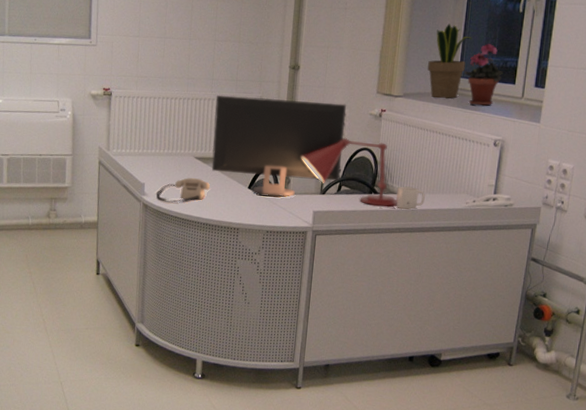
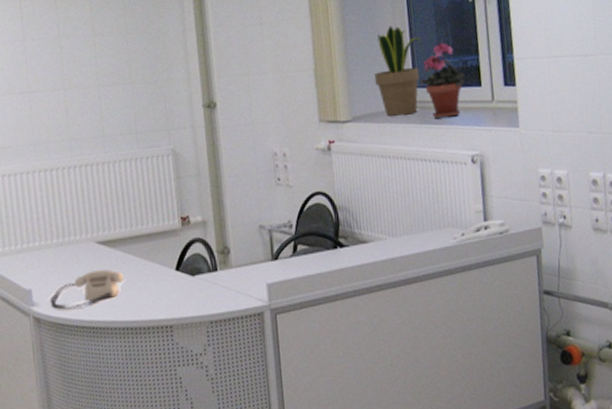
computer monitor: present [211,94,347,197] -> none [112,141,293,276]
desk lamp: present [300,137,397,207] -> none [237,181,371,263]
mug: present [395,186,425,211] -> none [367,230,404,262]

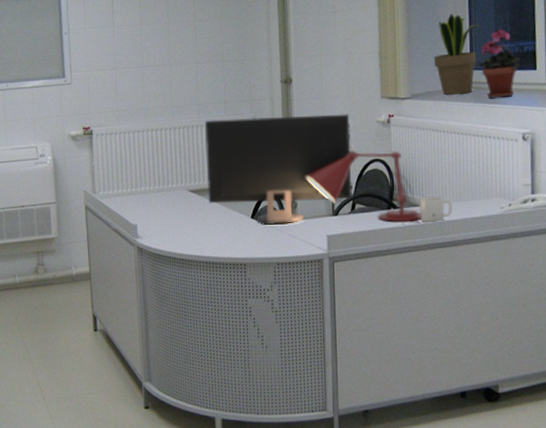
telephone: present [49,269,125,310] -> none [150,213,209,243]
computer monitor: none [112,141,293,276] -> present [204,114,352,225]
desk lamp: none [237,181,371,263] -> present [305,150,421,223]
mug: none [367,230,404,262] -> present [418,196,452,223]

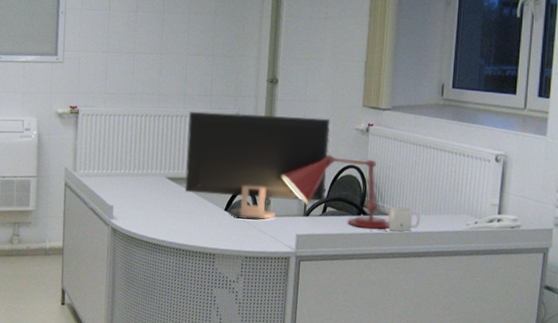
potted plant: present [434,13,480,96] -> none [418,31,466,111]
potted plant: present [475,30,521,99] -> none [458,52,502,119]

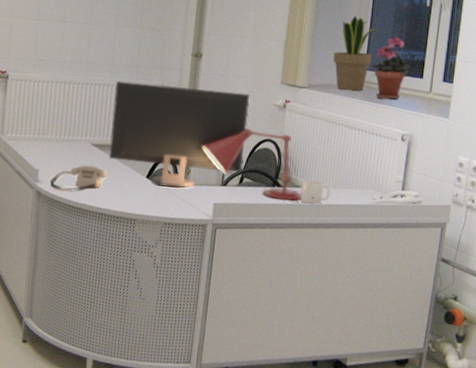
telephone: none [125,199,184,227] -> present [50,165,107,191]
potted plant: none [418,31,466,111] -> present [333,15,379,91]
potted plant: none [458,52,502,119] -> present [370,37,411,100]

